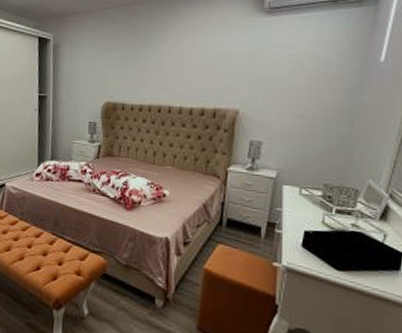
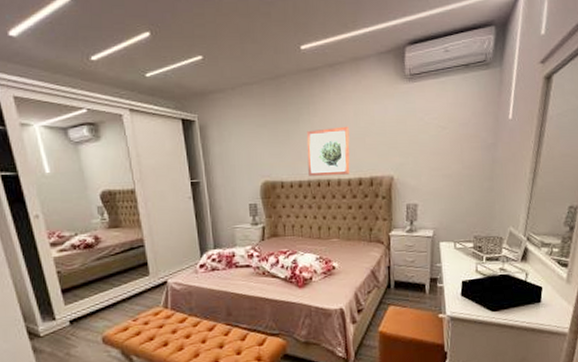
wall art: none [150,55,197,103] -> present [306,126,350,176]

